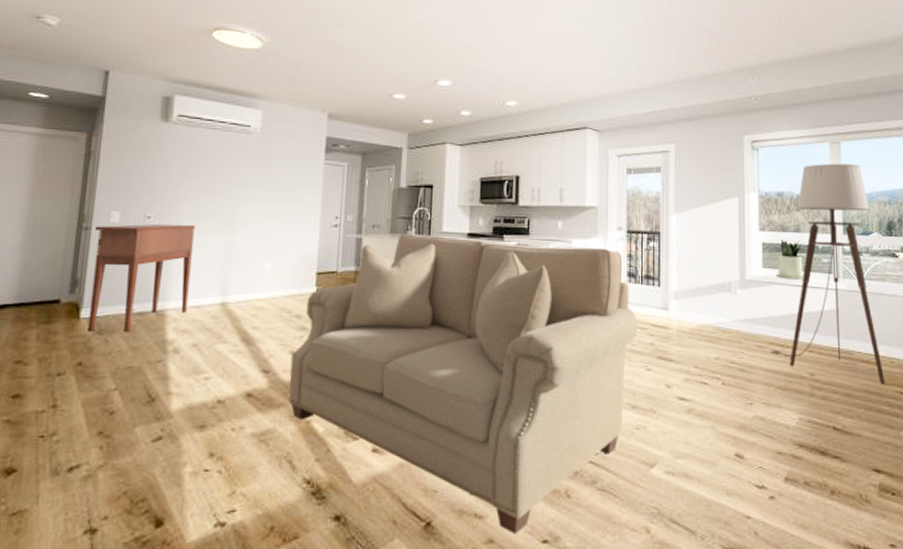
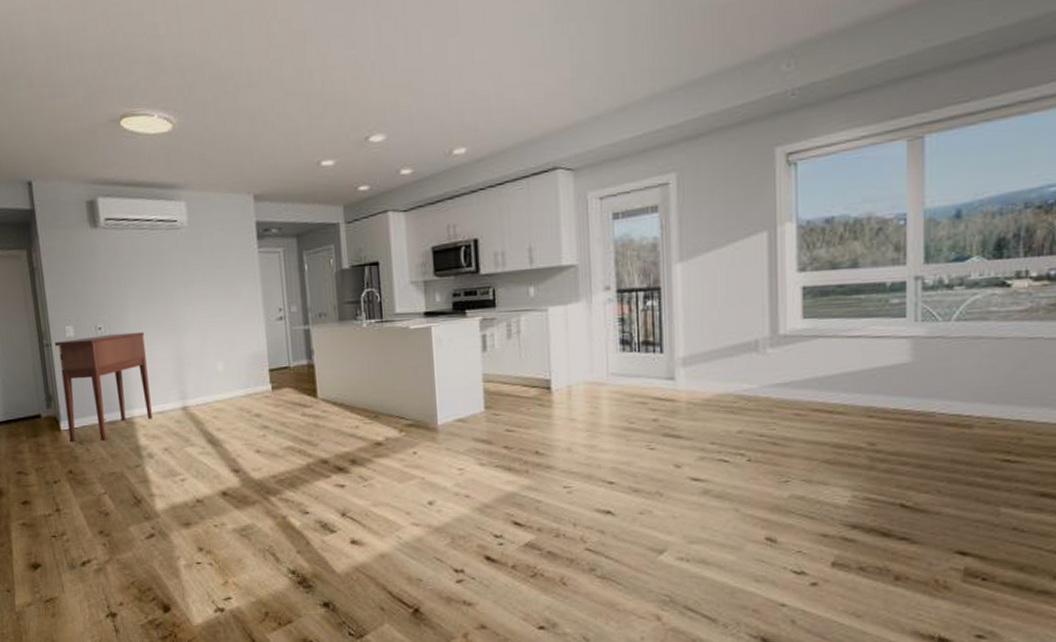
sofa: present [289,232,638,534] -> none [257,313,637,621]
floor lamp: present [770,163,885,385] -> none [813,164,980,452]
planter: present [776,240,803,280] -> none [821,278,862,331]

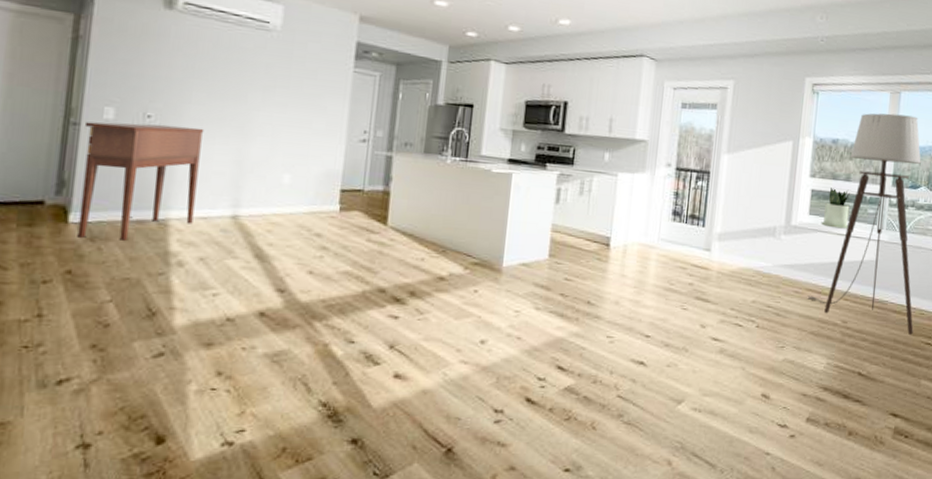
floor lamp: none [813,164,980,452] -> present [807,113,921,335]
planter: none [821,278,862,331] -> present [821,188,850,229]

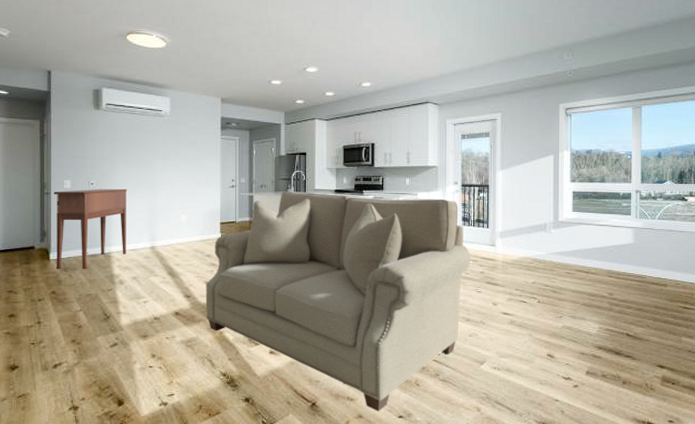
sofa: none [306,153,679,463] -> present [205,190,471,412]
floor lamp: present [807,113,921,335] -> none [577,125,671,301]
planter: present [821,188,850,229] -> none [583,189,606,220]

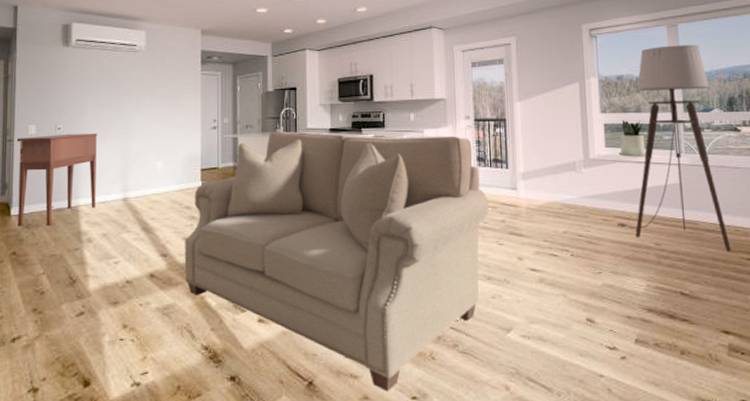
floor lamp: none [577,125,671,301] -> present [616,45,731,252]
planter: none [583,189,606,220] -> present [618,120,646,157]

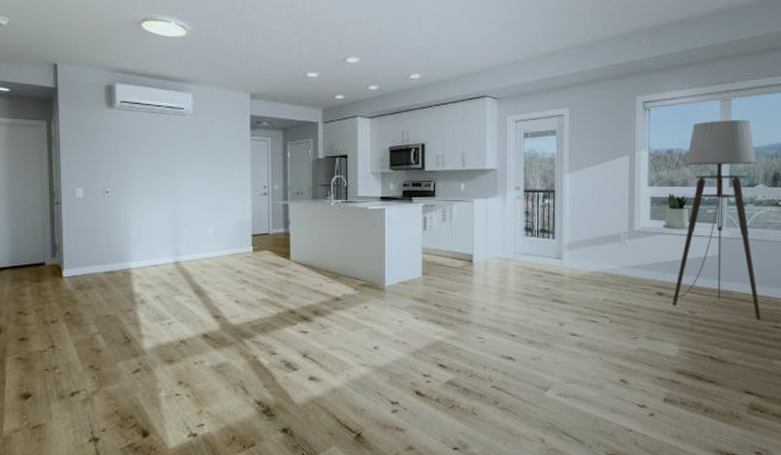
console table: present [16,133,98,226] -> none [64,197,148,287]
sofa: present [184,130,489,392] -> none [236,198,534,443]

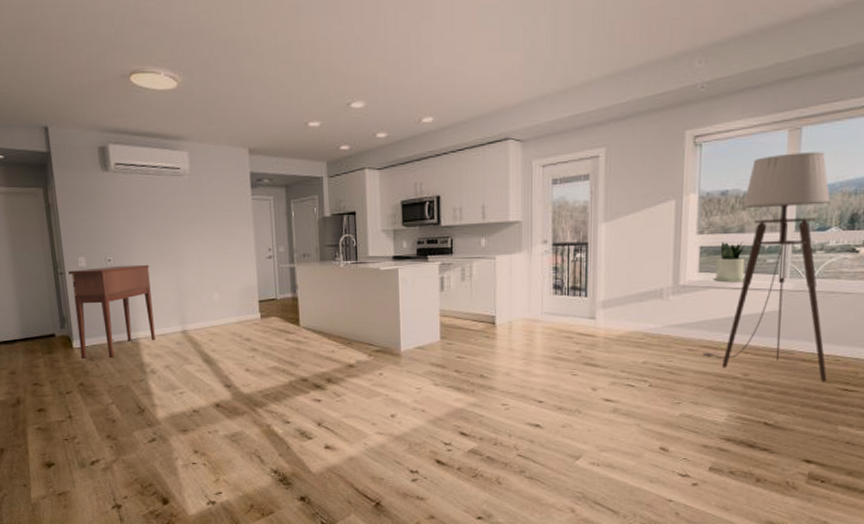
console table: none [64,197,148,287] -> present [67,264,156,358]

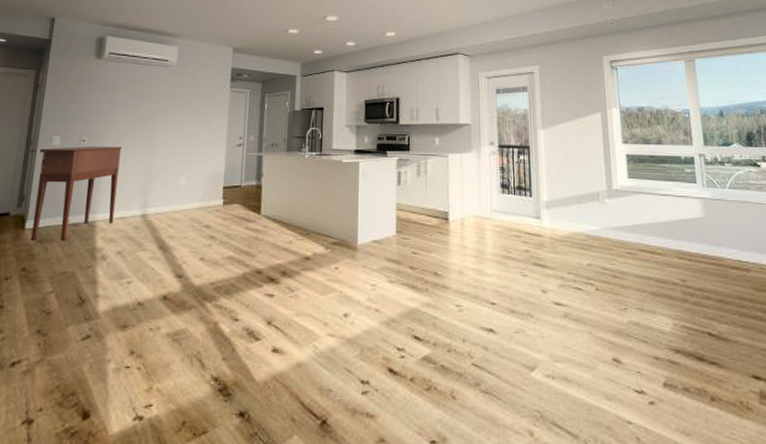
floor lamp: present [702,152,830,382] -> none [641,79,758,291]
planter: present [713,241,745,283] -> none [641,152,668,189]

